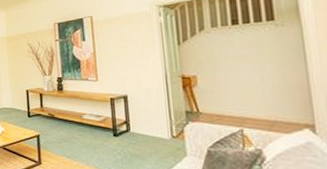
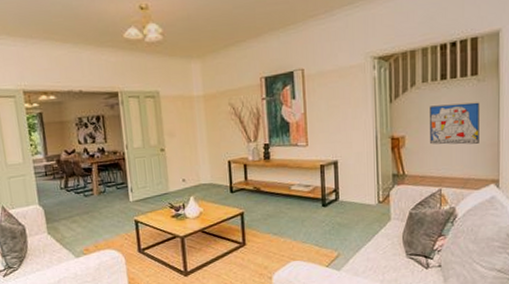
wall art: none [222,46,284,87] -> present [430,102,480,145]

